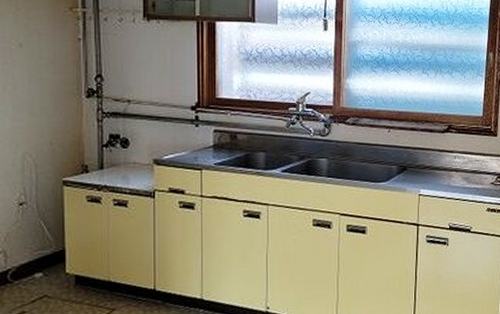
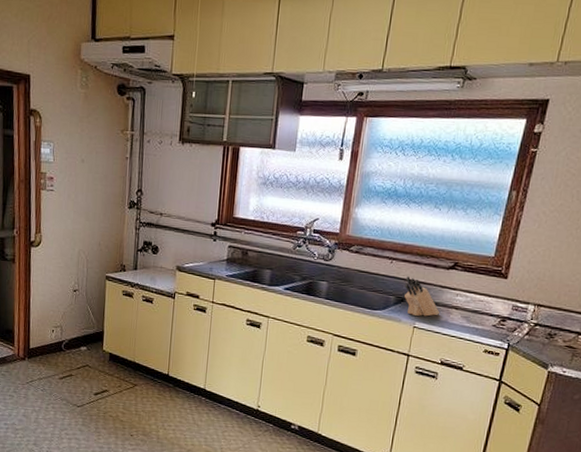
knife block: none [405,144,441,183] -> present [404,277,440,317]

